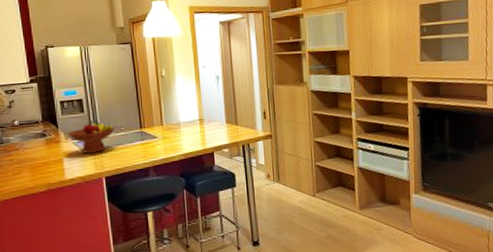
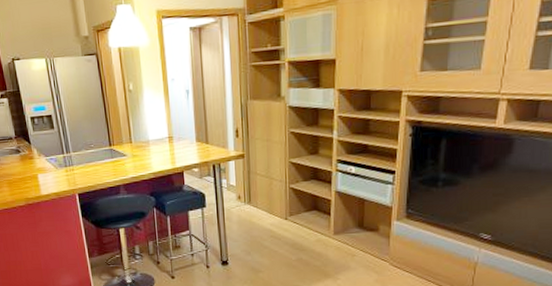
fruit bowl: present [68,120,115,154] -> none [40,137,85,170]

